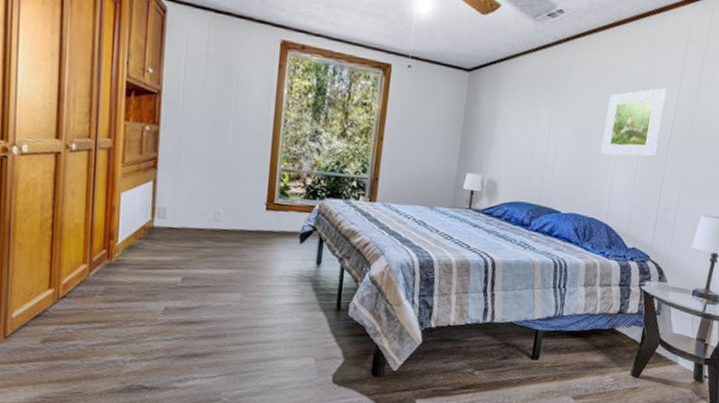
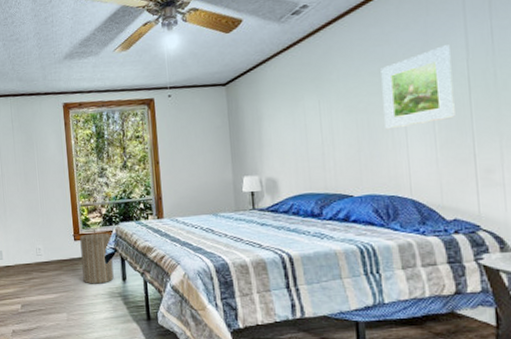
laundry hamper: none [269,199,312,265] -> present [80,228,114,284]

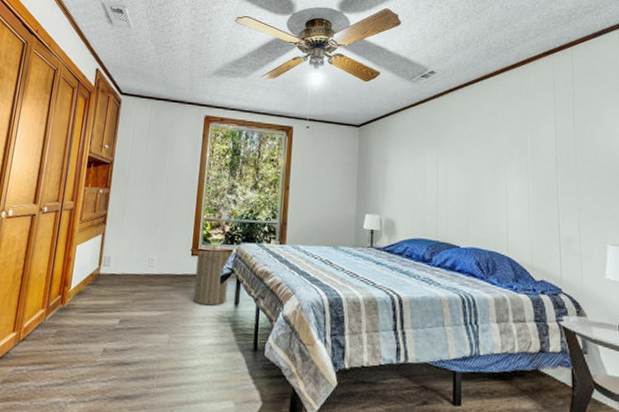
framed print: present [381,45,455,130] -> none [489,127,545,191]

